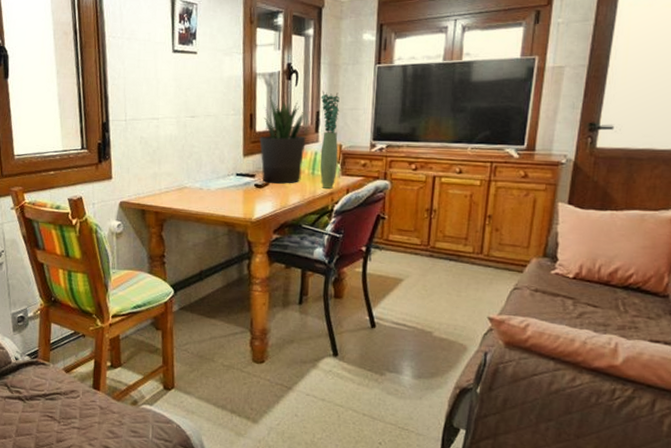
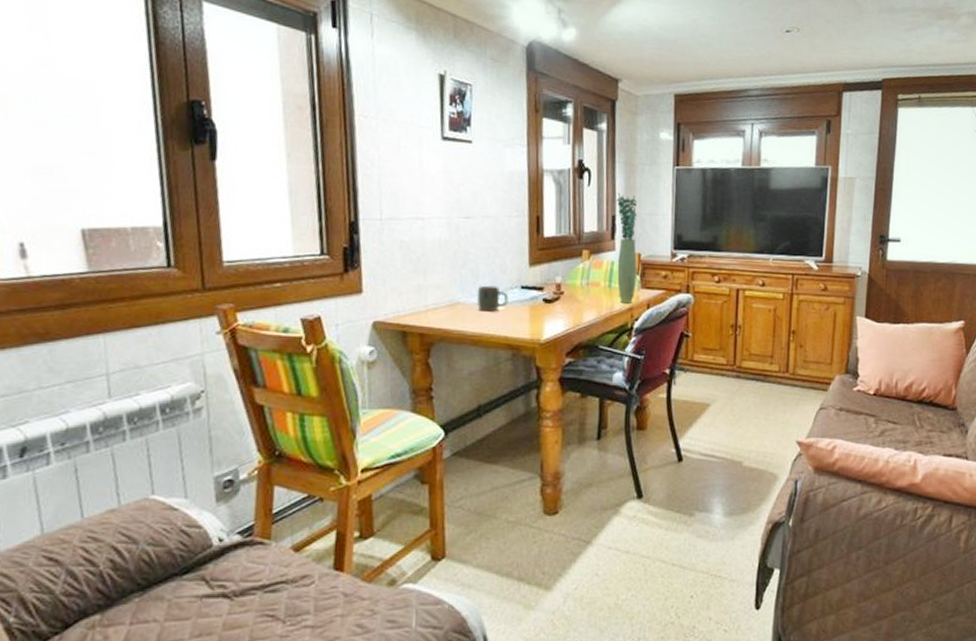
mug: none [199,173,226,195] -> present [476,285,509,312]
planter: present [259,96,307,184] -> none [548,196,601,298]

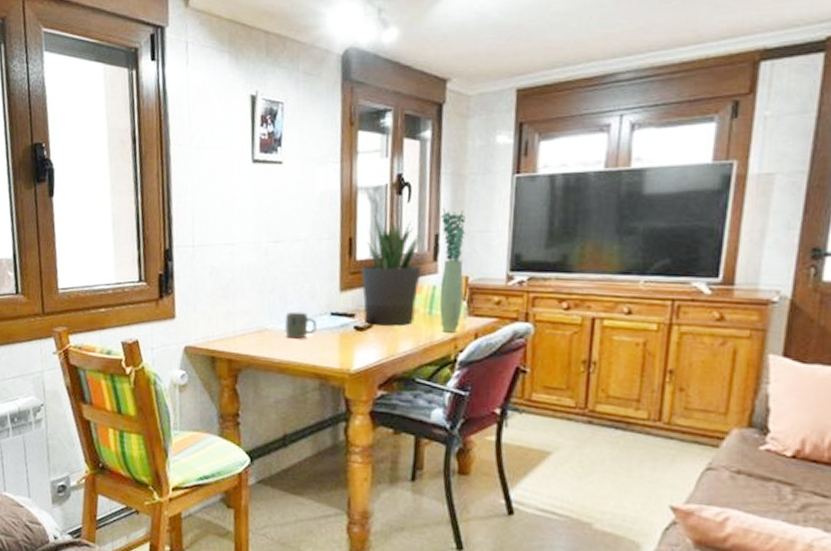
planter: none [548,196,601,298] -> present [361,215,422,327]

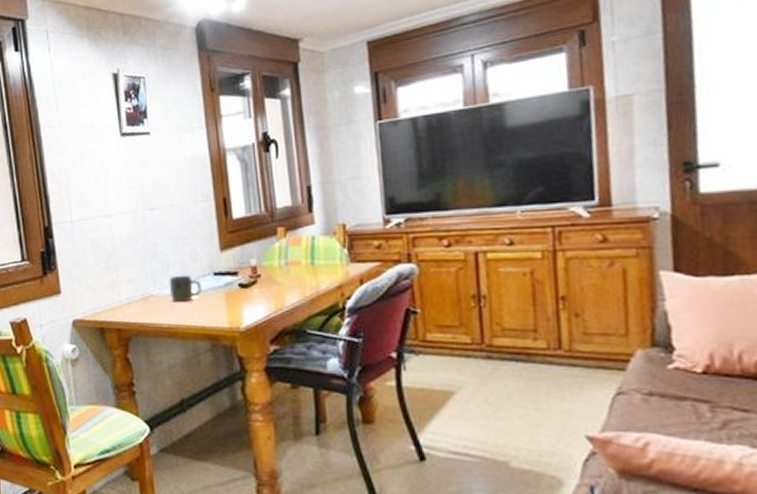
planter: present [361,215,422,327] -> none [238,174,298,281]
vase: present [439,208,466,333] -> none [310,160,344,281]

